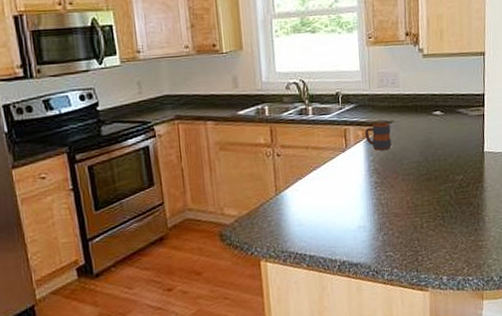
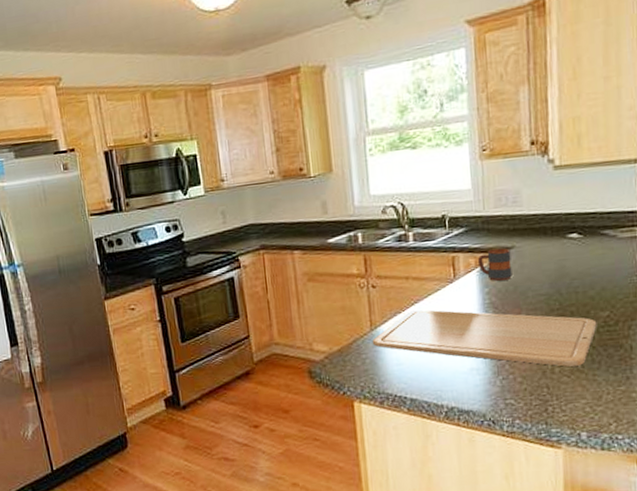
chopping board: none [277,175,454,222] -> present [372,309,597,367]

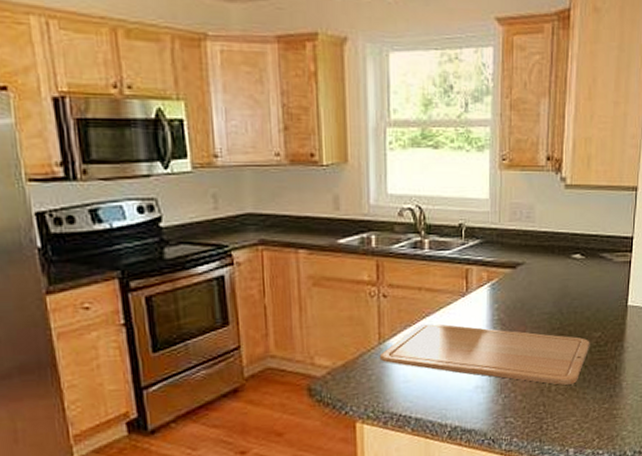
mug: present [478,248,512,281] -> none [491,263,521,297]

